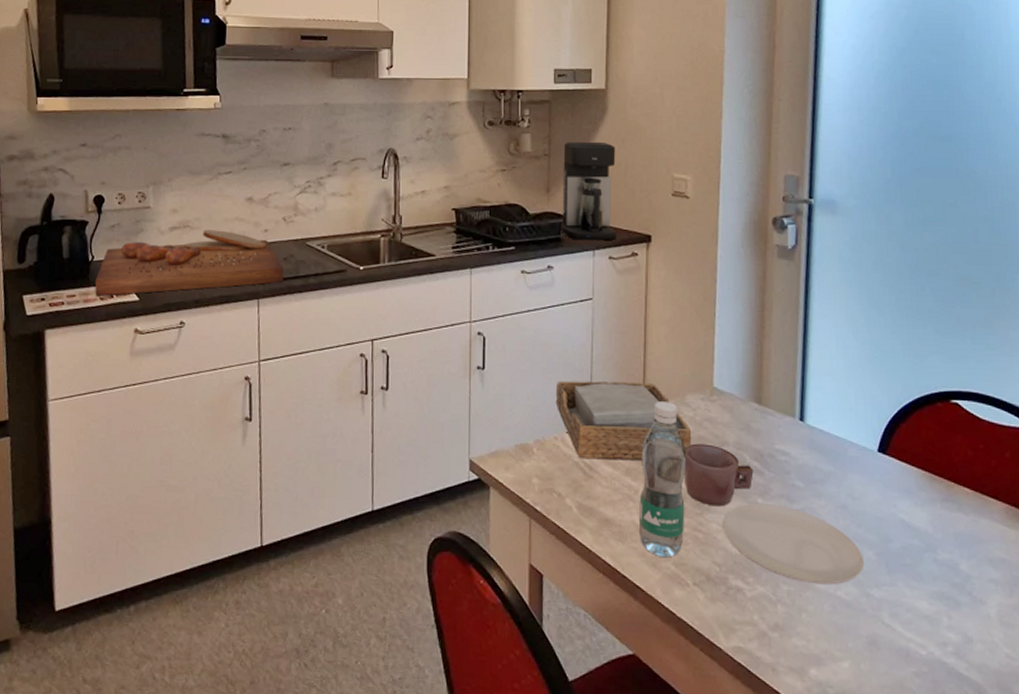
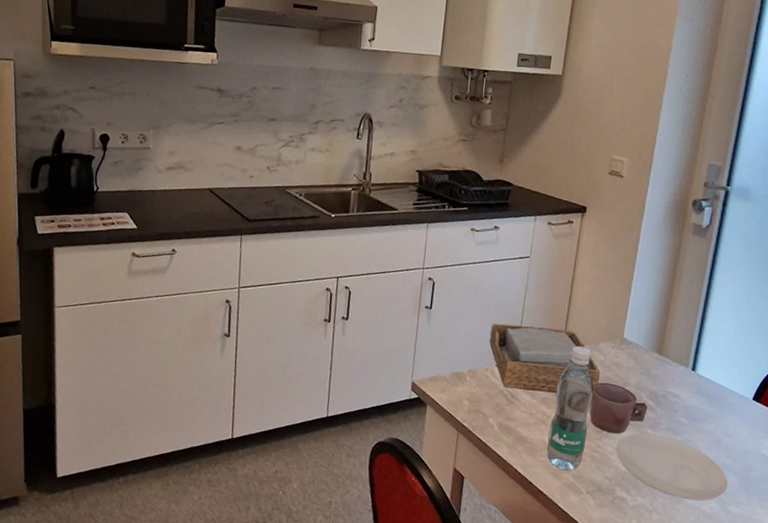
cutting board: present [94,230,284,296] -> none [98,172,265,223]
coffee maker: present [561,141,616,241] -> none [509,120,565,209]

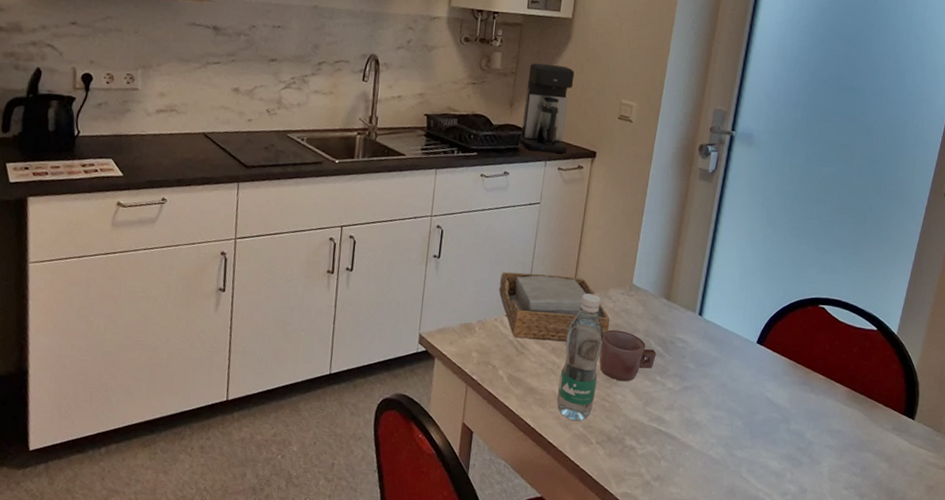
coffee maker: none [509,120,565,209] -> present [519,63,575,154]
plate: present [615,433,729,501] -> none [625,380,734,447]

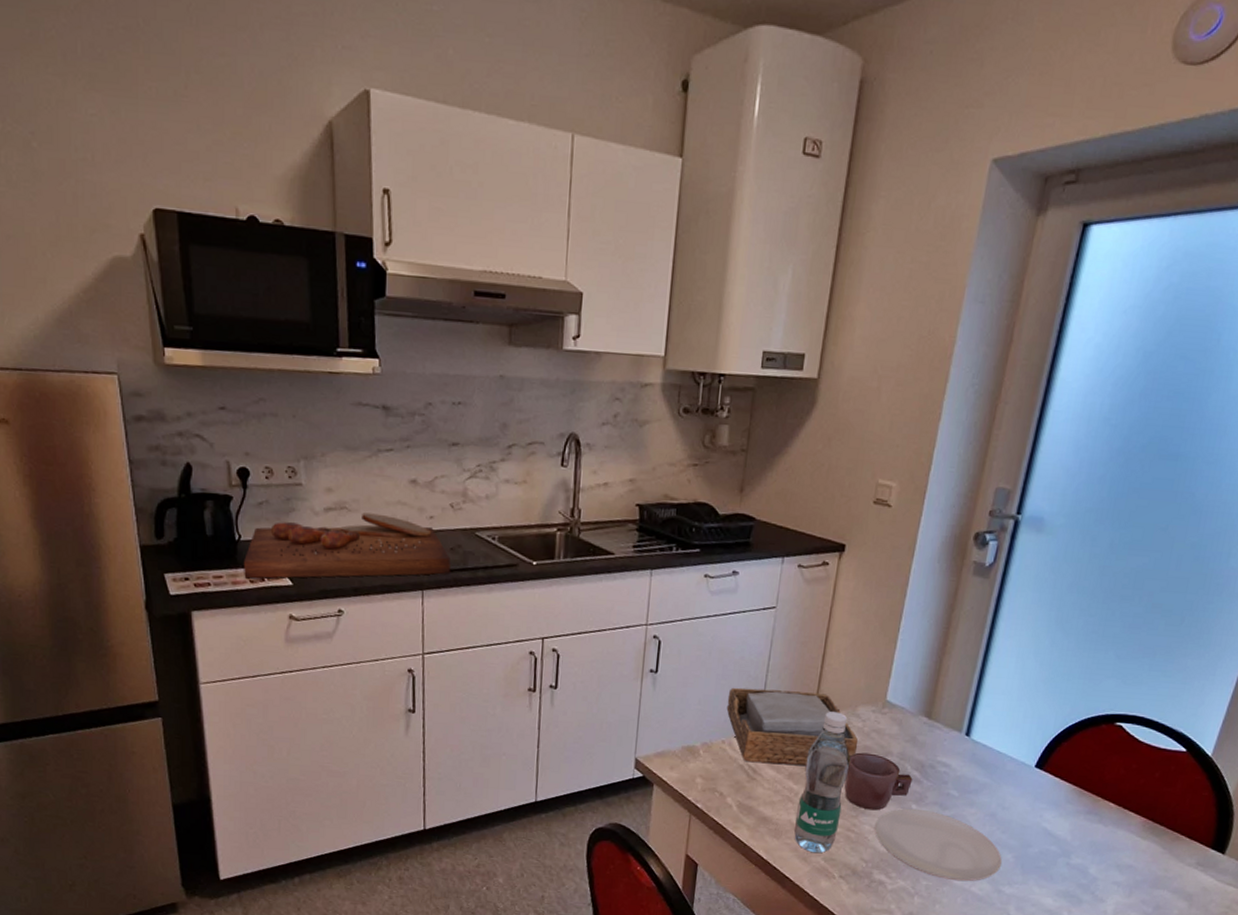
cutting board: none [79,115,265,170] -> present [243,512,451,579]
coffee maker: present [519,63,575,154] -> none [751,437,820,548]
plate: none [625,380,734,447] -> present [874,808,1003,882]

